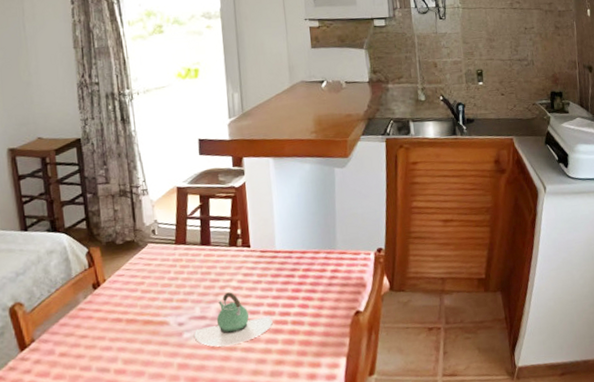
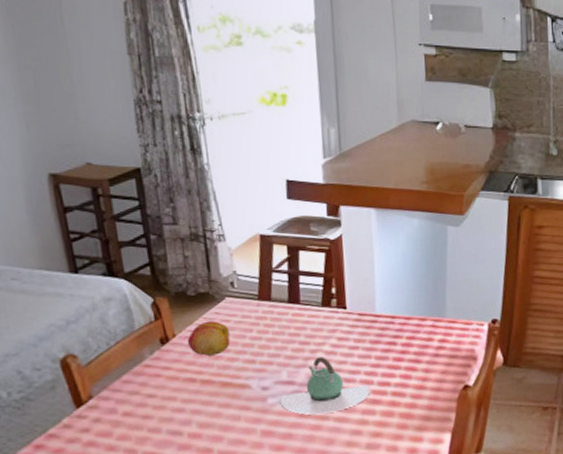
fruit: none [115,265,152,297] -> present [187,321,230,356]

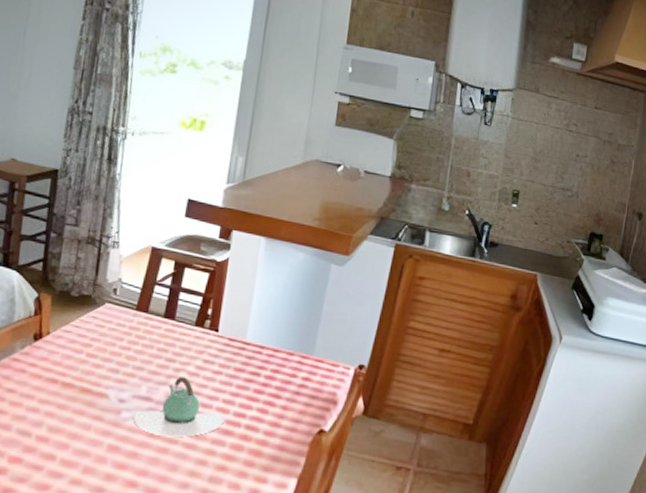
fruit: present [187,321,230,356] -> none [58,324,102,359]

